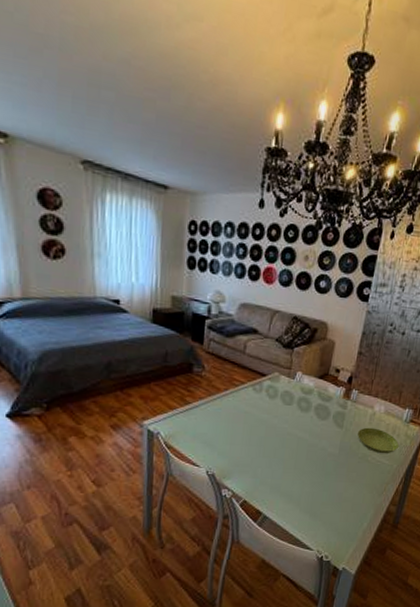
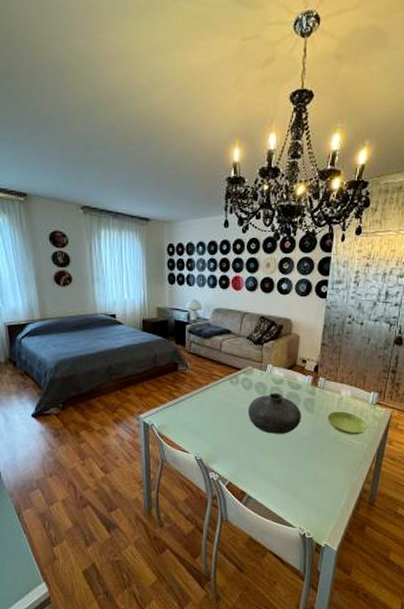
vase: none [270,403,330,450] -> present [247,393,301,434]

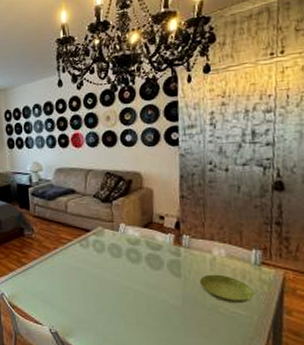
vase: present [247,393,301,434] -> none [102,255,167,303]

